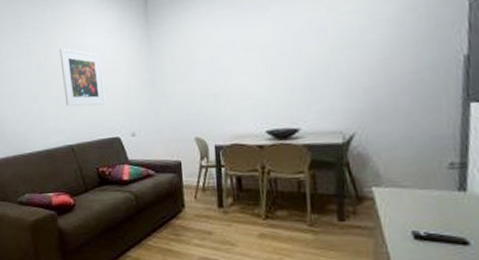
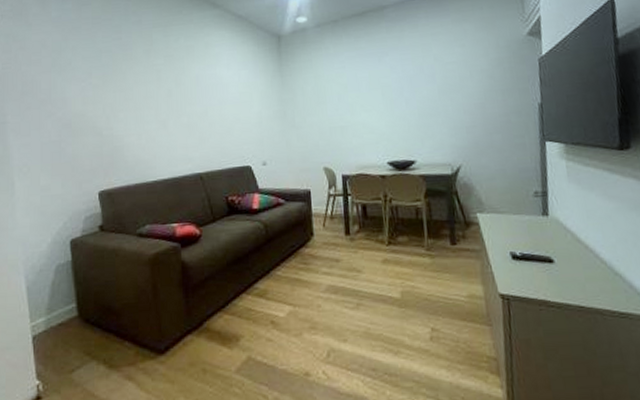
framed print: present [59,48,106,107] -> none [192,76,237,135]

